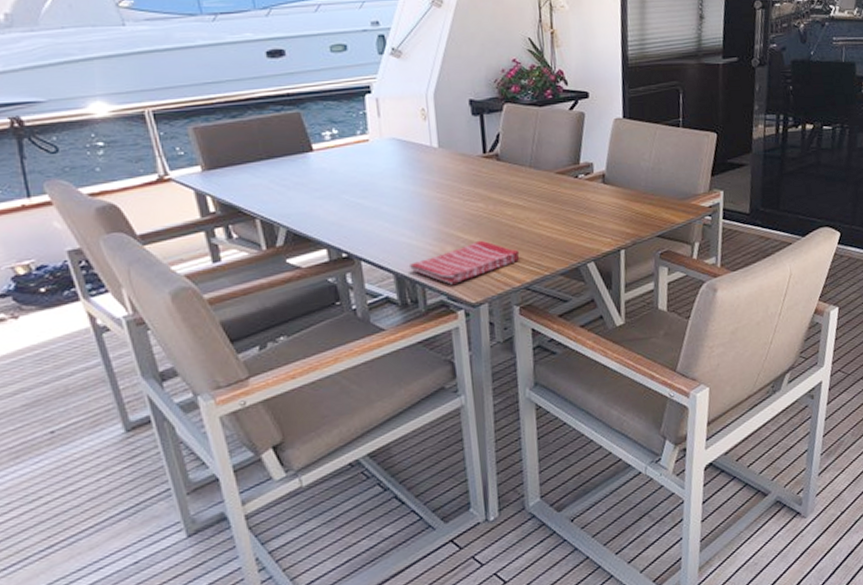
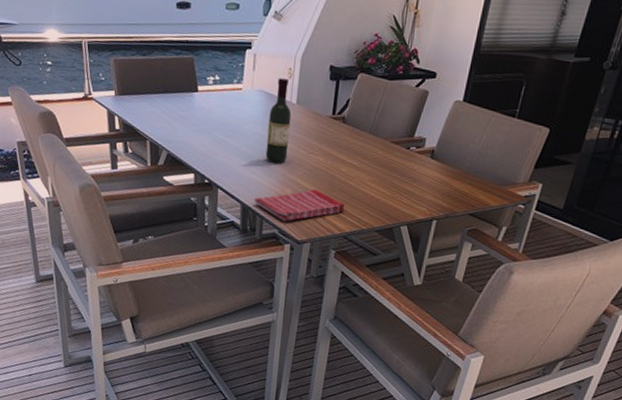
wine bottle: none [408,120,440,219] -> present [265,77,292,163]

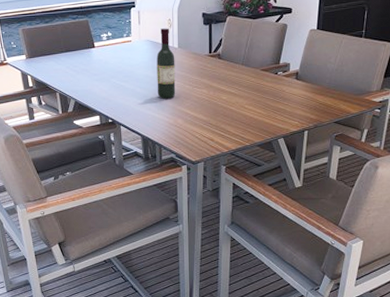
dish towel: present [254,189,345,222] -> none [152,116,229,147]

